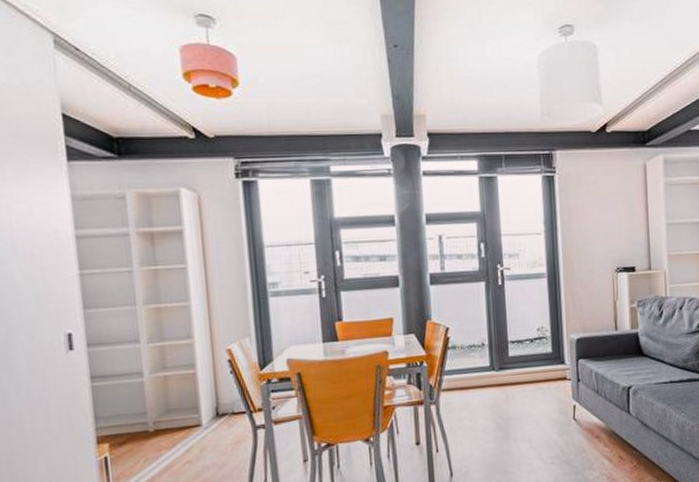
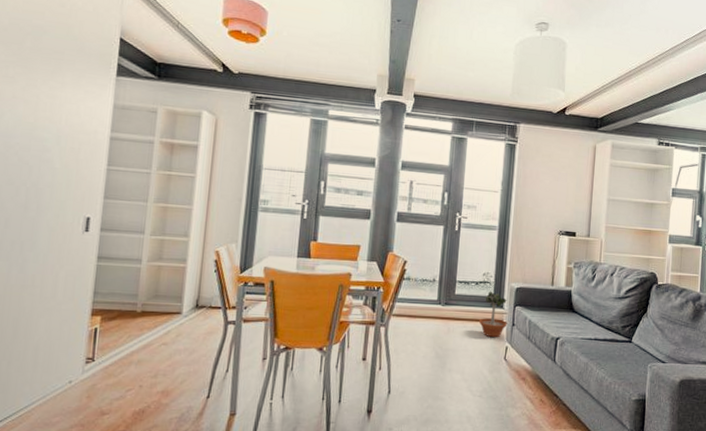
potted tree: none [539,346,572,398] -> present [478,291,507,338]

